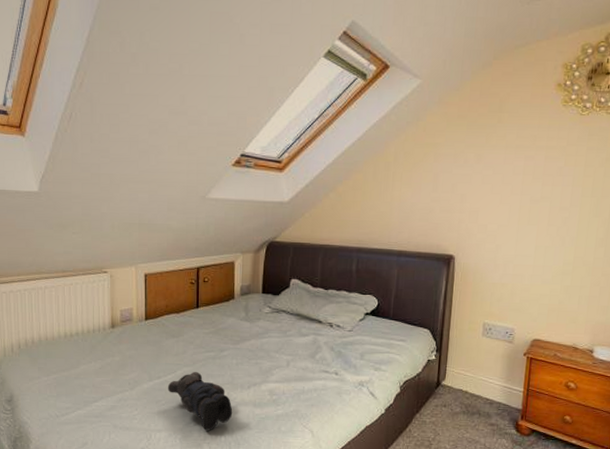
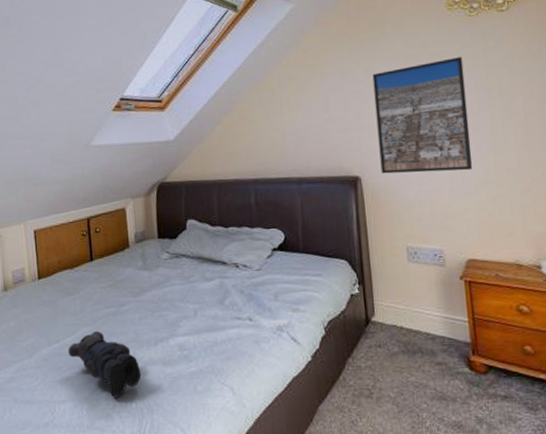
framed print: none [474,153,567,261] -> present [372,57,473,174]

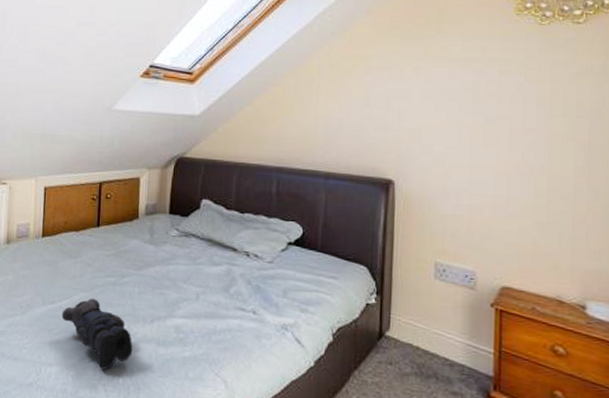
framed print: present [372,57,473,174] -> none [418,67,526,191]

